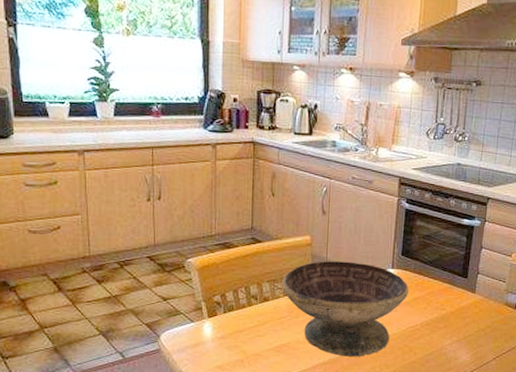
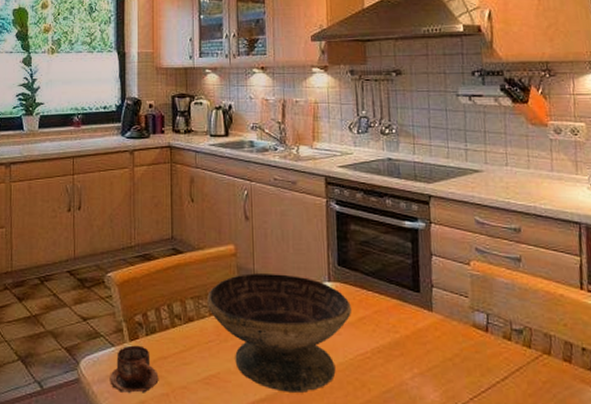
cup: none [189,321,235,361] -> present [110,345,159,394]

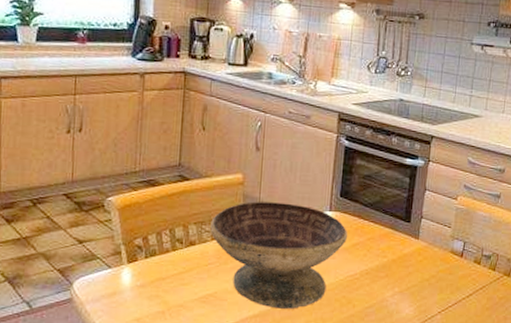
cup: present [110,345,159,394] -> none [104,267,156,312]

